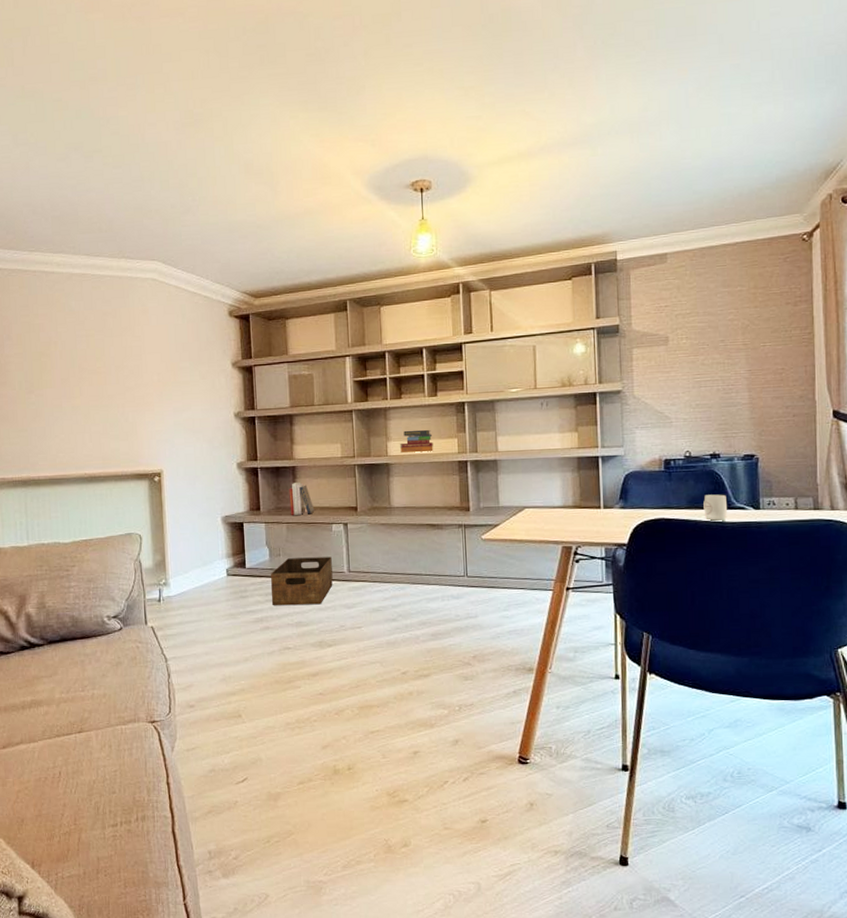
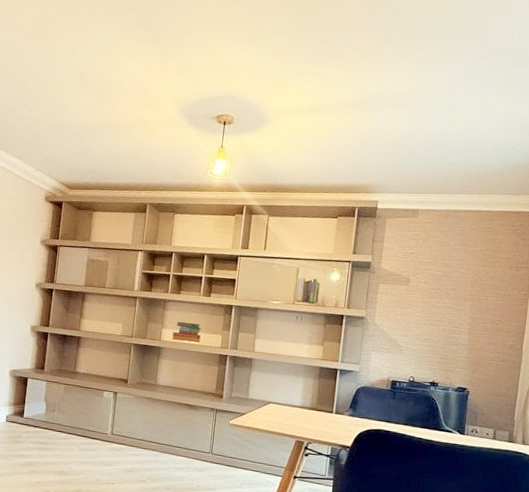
storage basket: present [271,557,333,606] -> none [40,414,99,459]
books: present [289,481,315,515] -> none [69,350,91,380]
books: none [534,354,563,387] -> present [294,278,320,304]
mug: present [703,494,728,522] -> none [418,415,439,440]

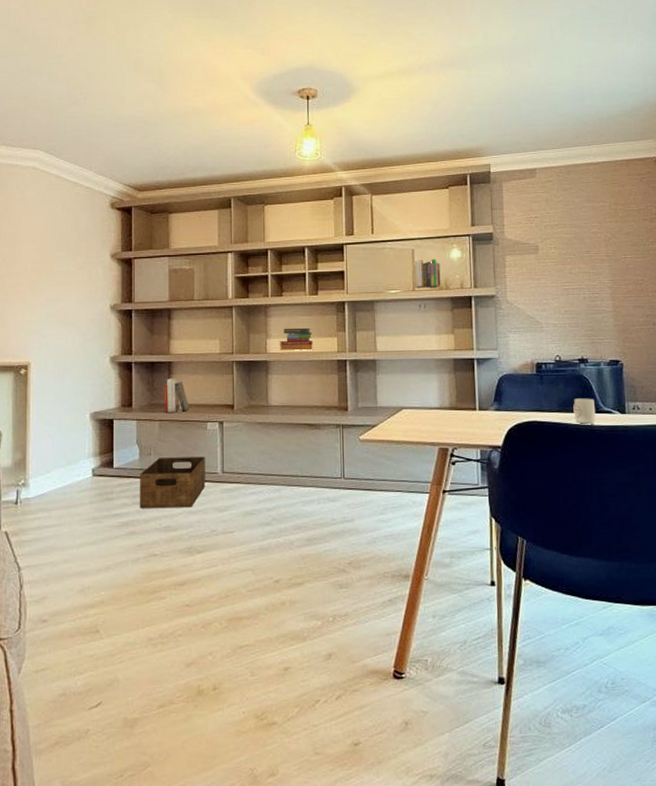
storage basket: none [40,414,99,459] -> present [139,456,205,509]
books: none [69,350,91,380] -> present [163,377,190,412]
mug: none [418,415,439,440] -> present [573,398,596,425]

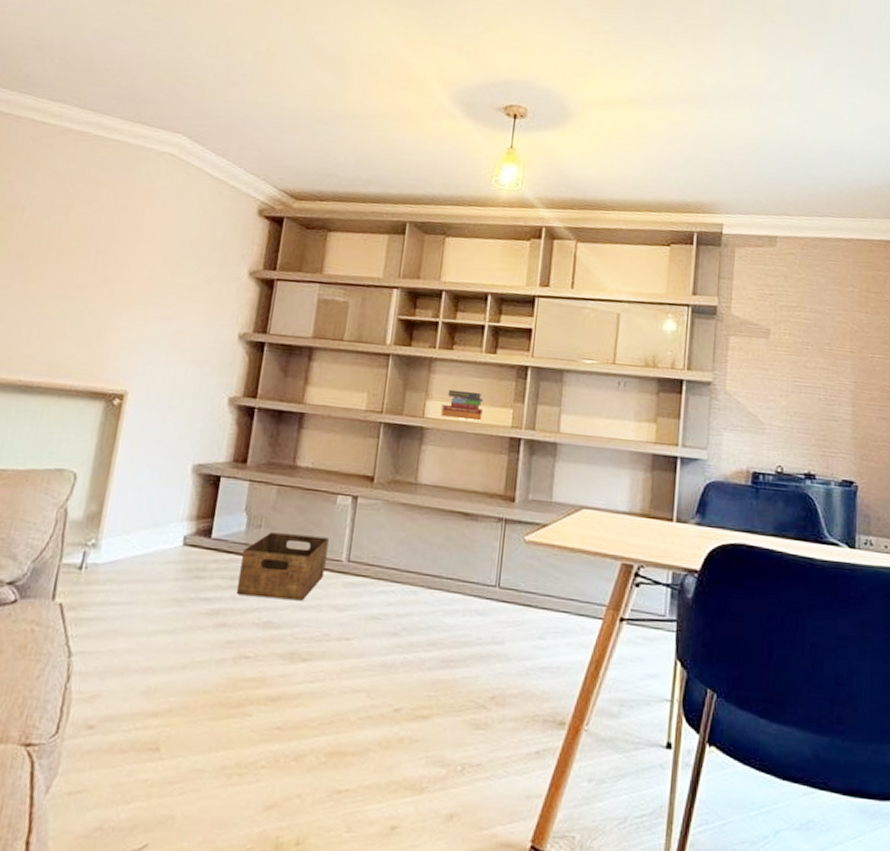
books: present [163,377,190,412] -> none [285,433,319,478]
books: present [413,258,440,289] -> none [614,327,650,365]
mug: present [573,398,596,425] -> none [792,522,820,558]

